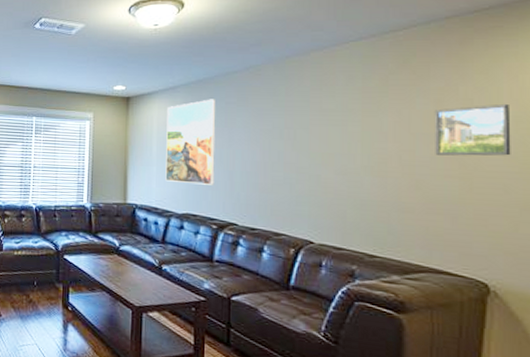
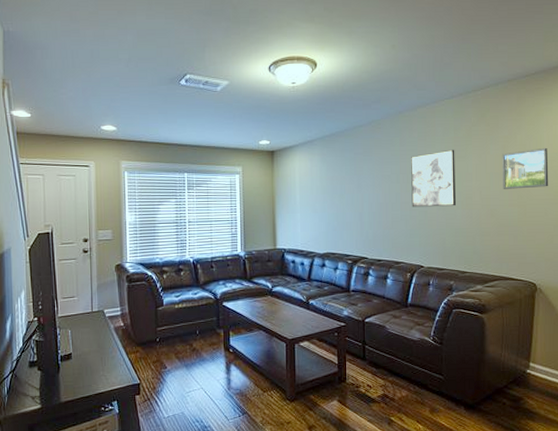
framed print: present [165,99,216,185] -> none [307,150,348,227]
wall art: none [299,102,363,172] -> present [411,149,456,207]

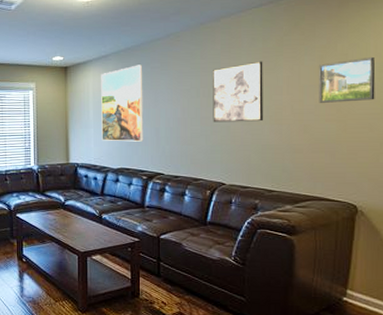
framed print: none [307,150,348,227] -> present [101,64,144,142]

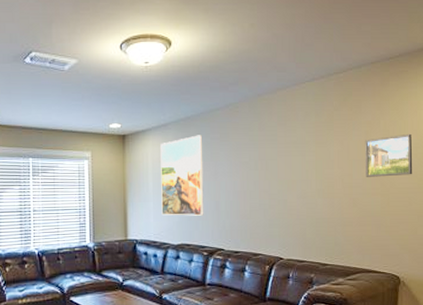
wall art: present [213,61,263,123] -> none [270,135,317,196]

